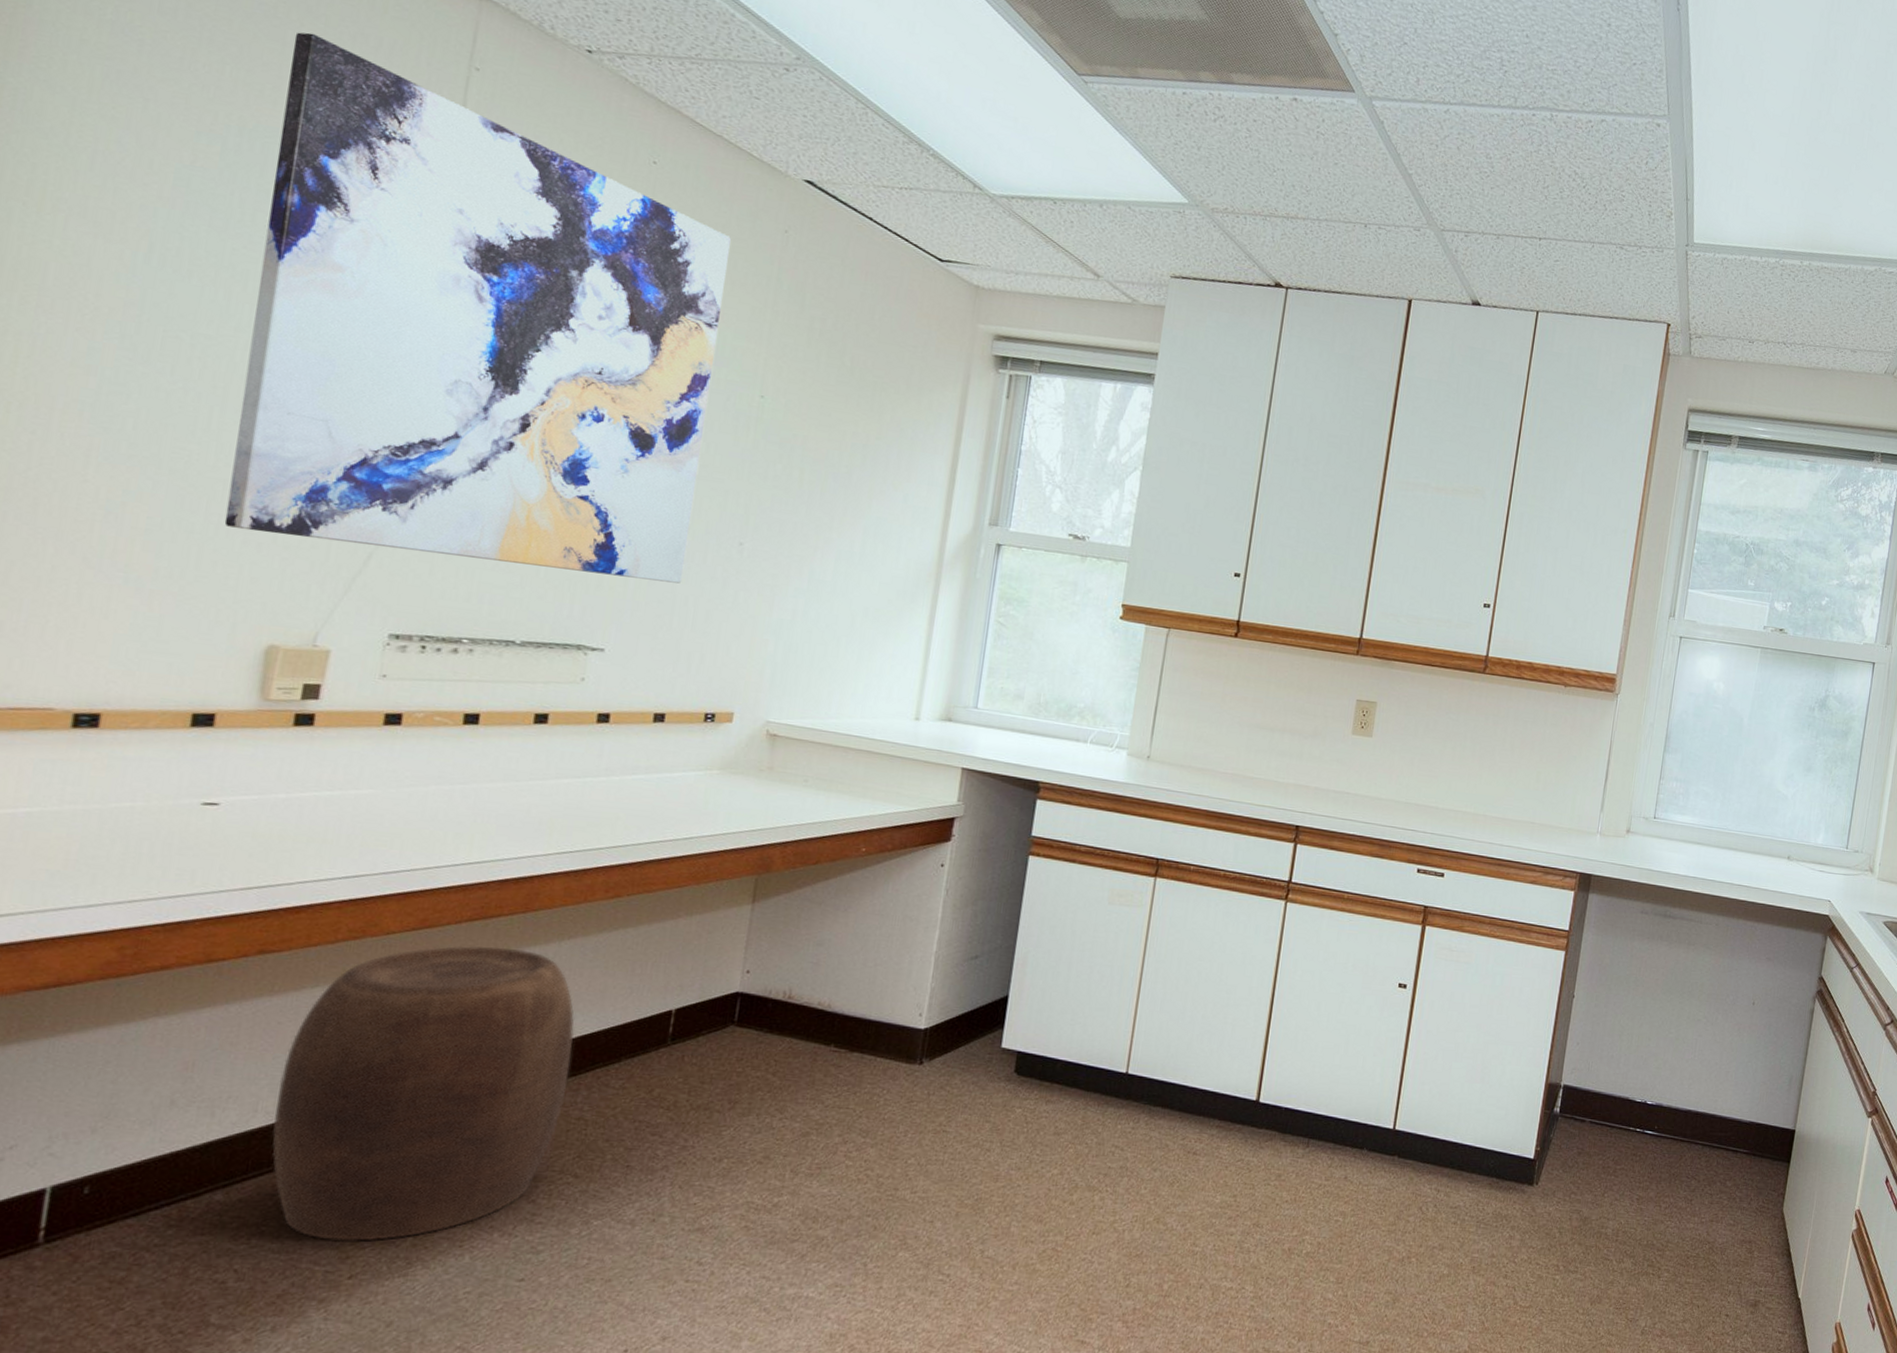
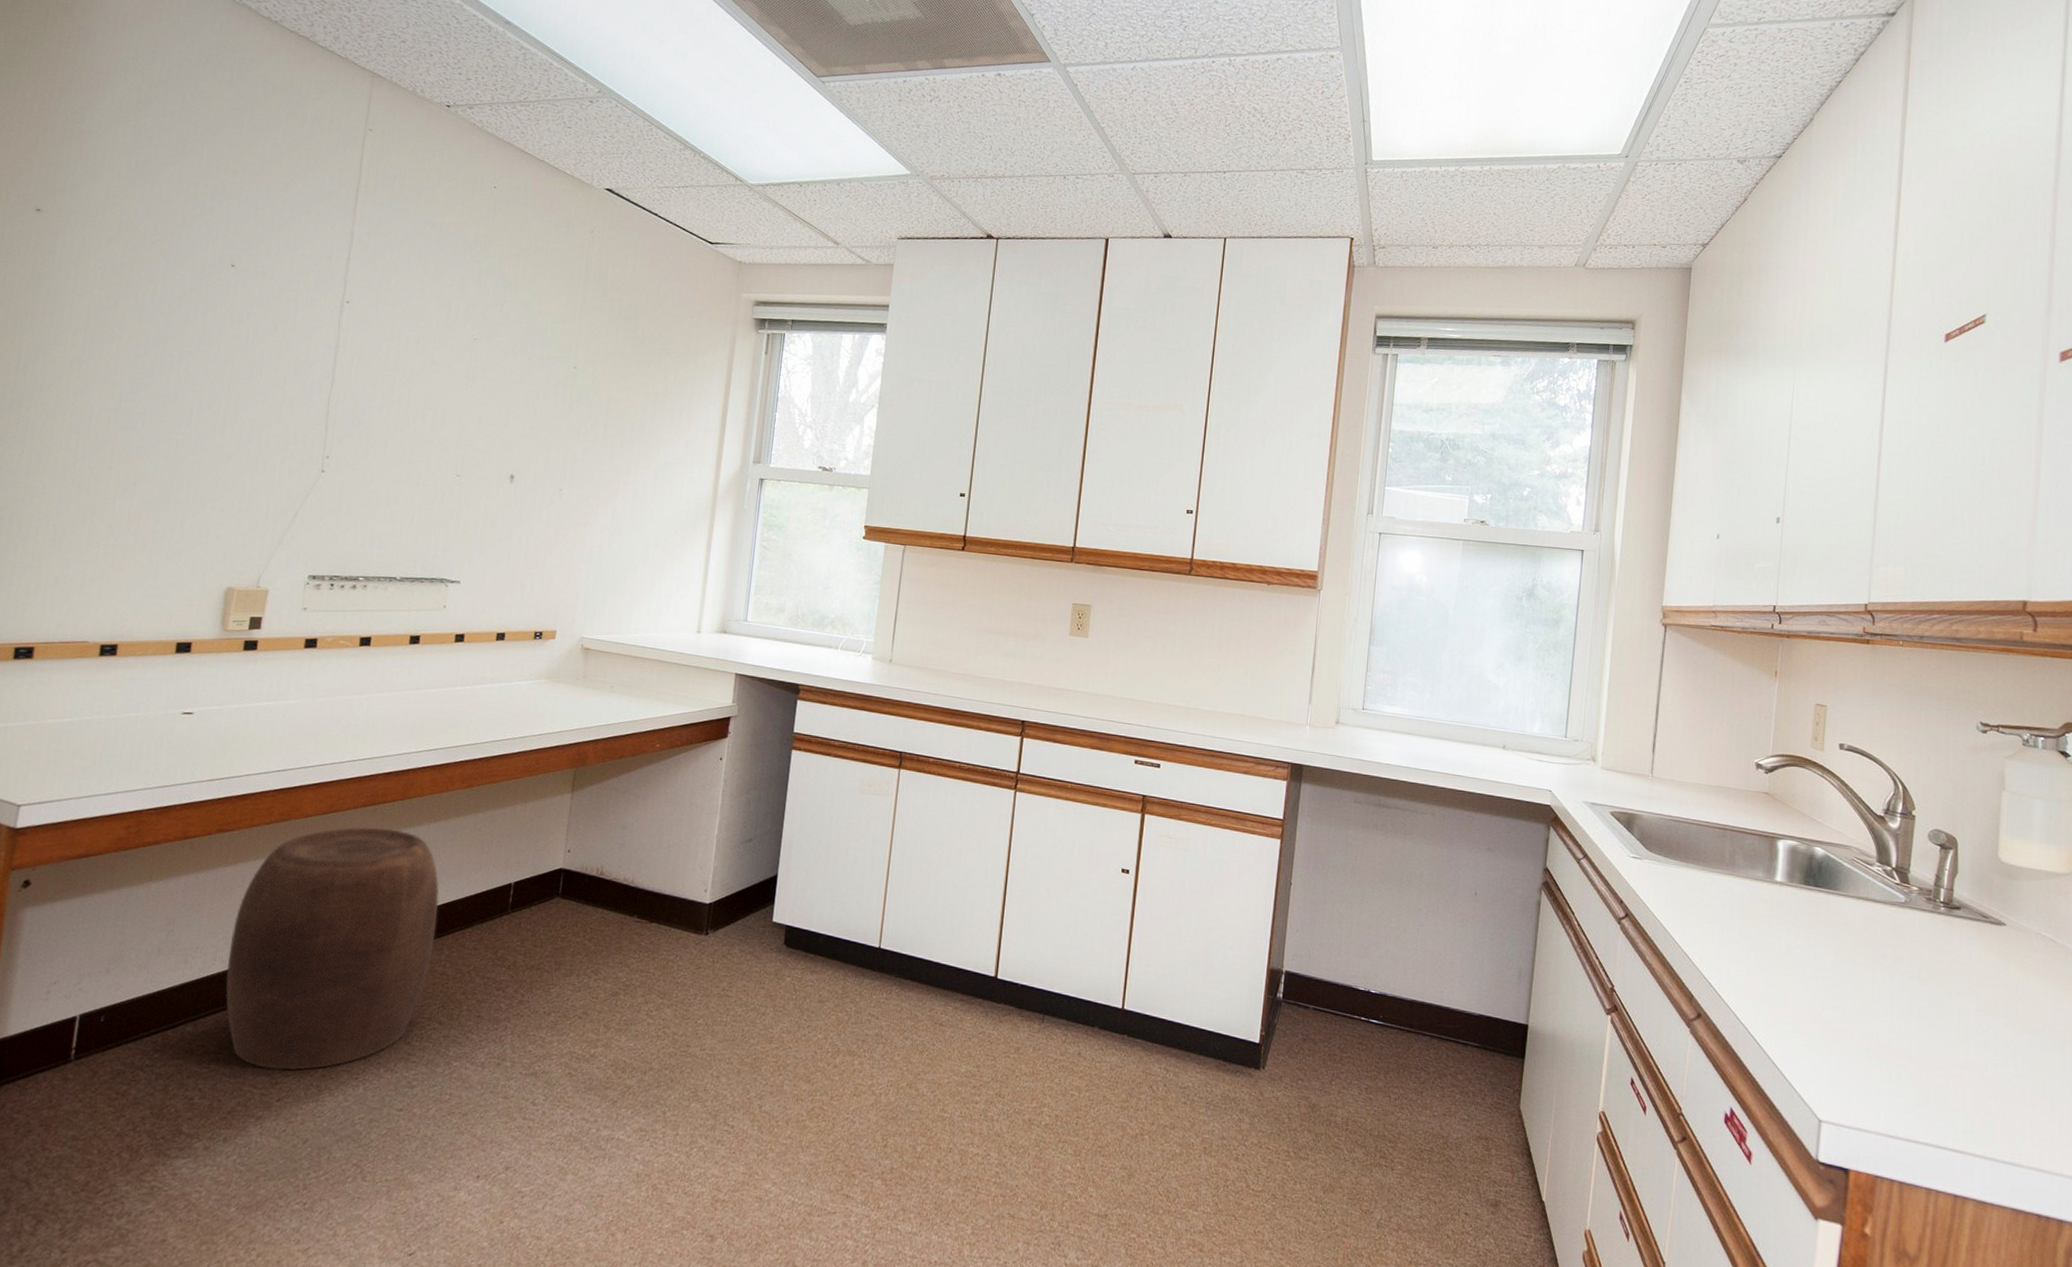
wall art: present [224,32,731,584] -> none [199,117,551,525]

